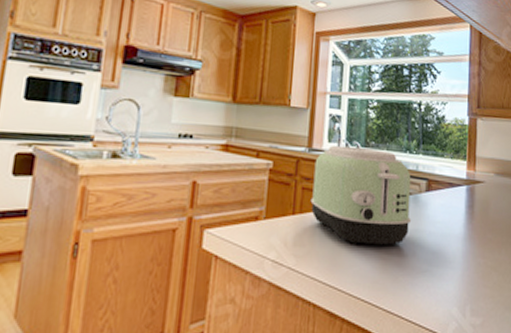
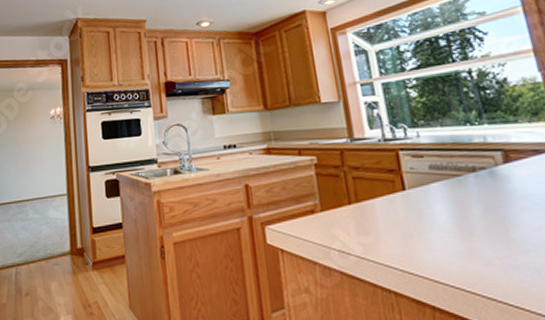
toaster: present [310,145,412,245] -> none [360,127,494,228]

